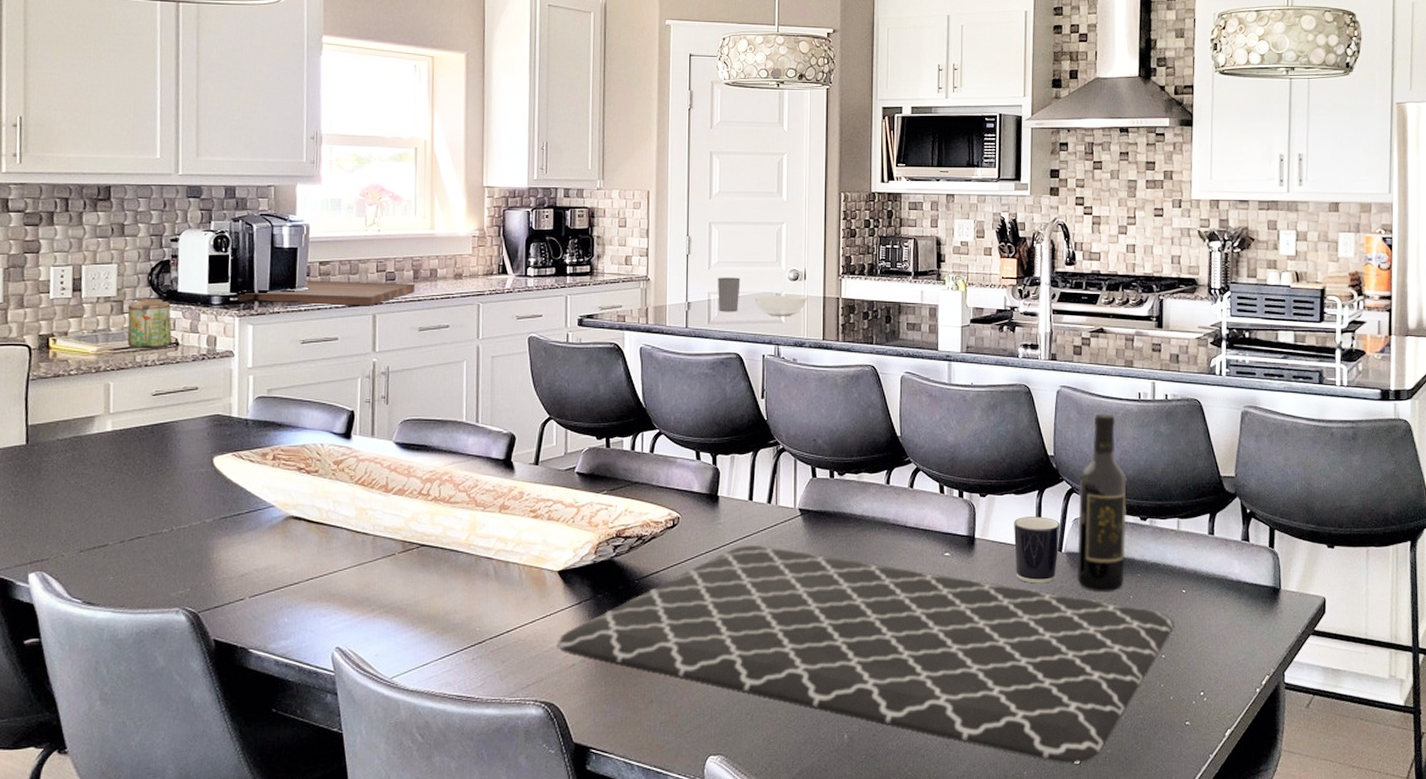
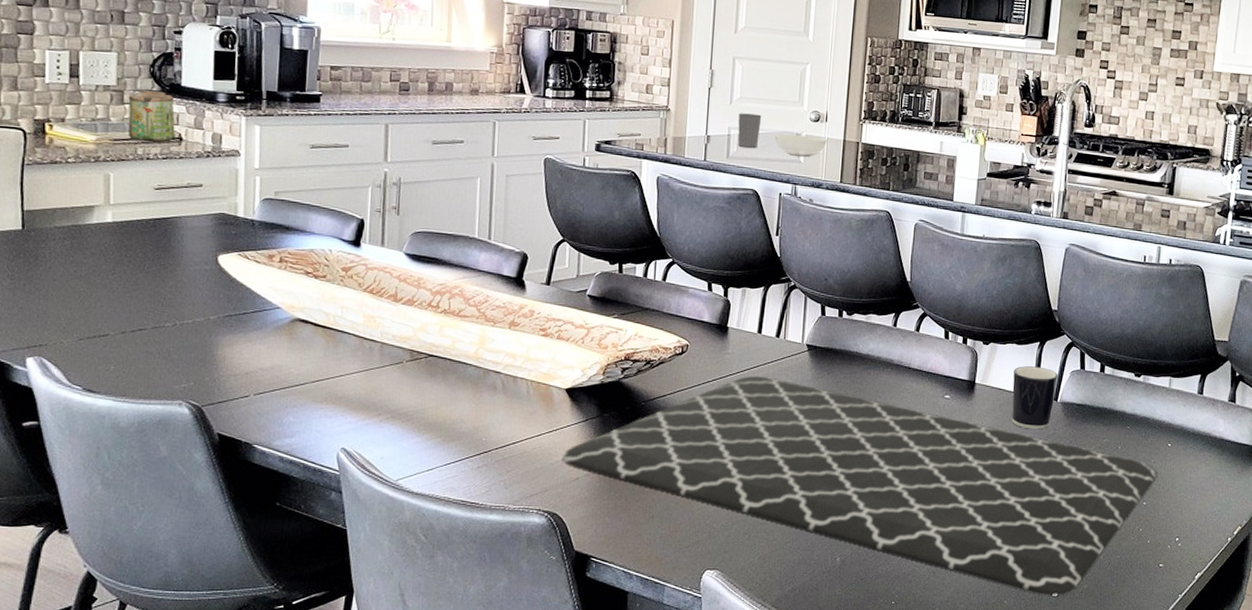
cutting board: present [238,280,415,306] -> none [244,84,429,116]
wine bottle: present [1076,413,1127,591] -> none [1069,273,1125,441]

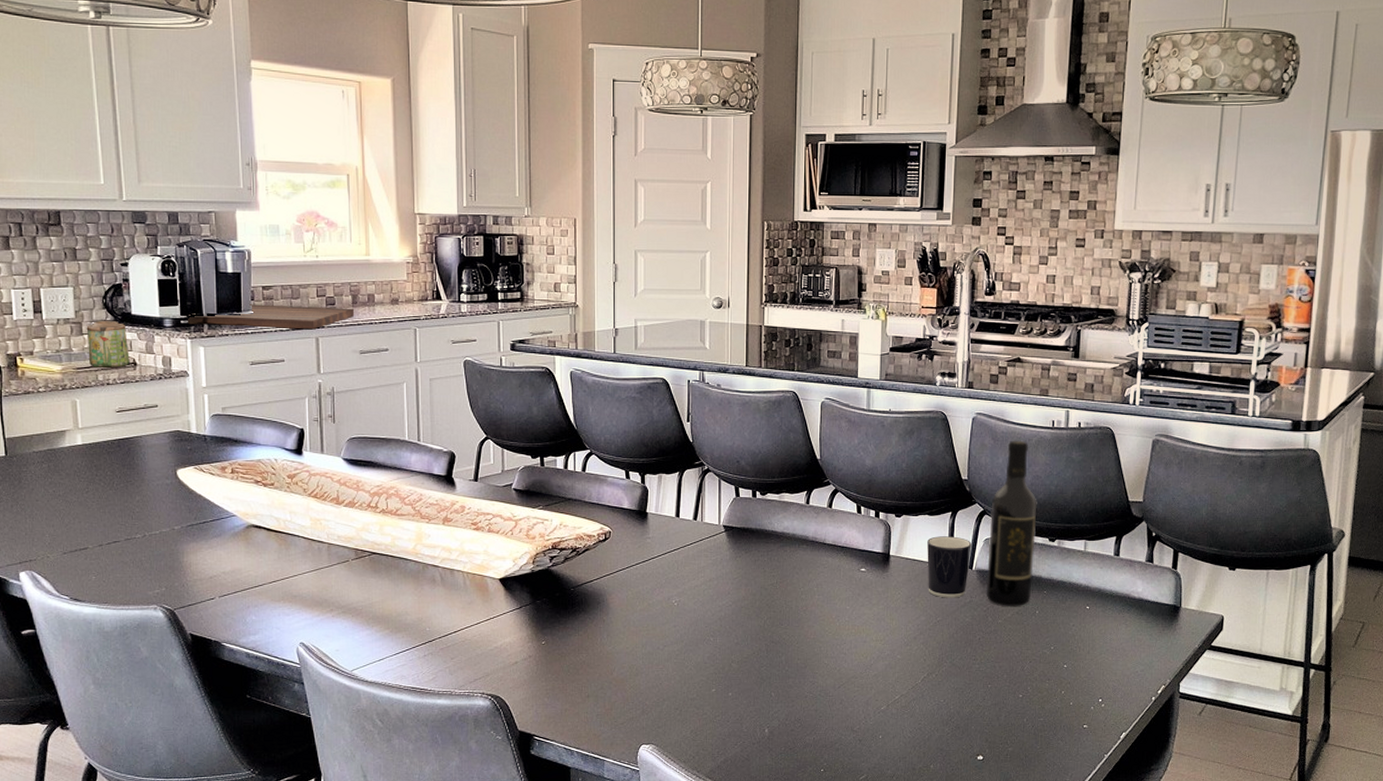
cutting board: none [244,84,429,116] -> present [188,304,354,330]
placemat: present [563,375,1157,596] -> none [501,558,1077,760]
cup: present [738,113,762,149] -> none [644,304,666,339]
bowl: present [774,134,827,158] -> none [679,322,730,344]
wine bottle: none [1069,273,1125,441] -> present [986,440,1037,606]

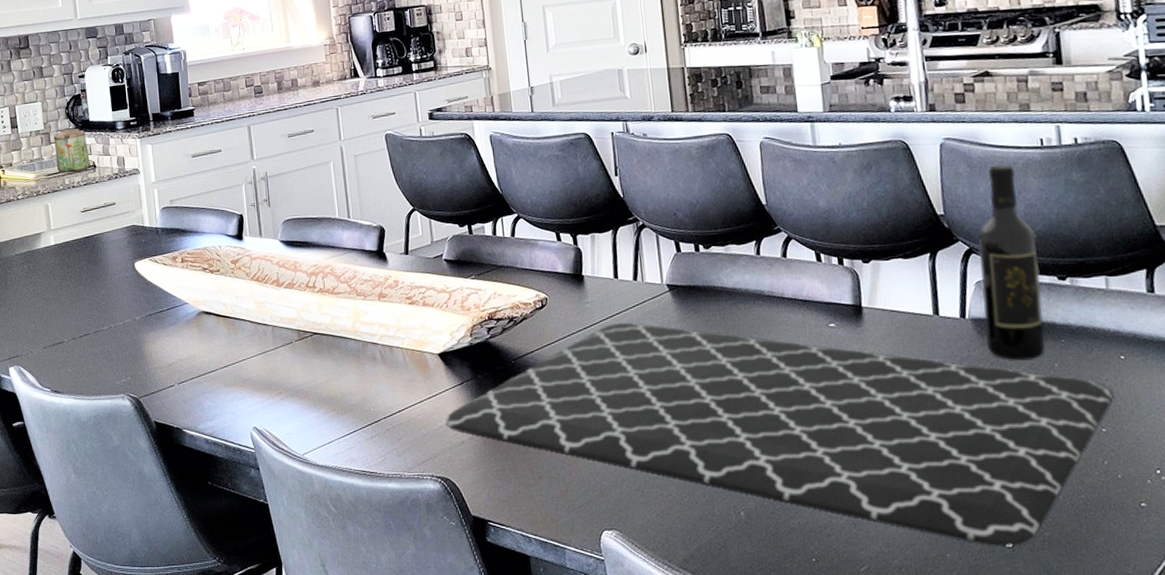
cutting board: present [188,304,354,330] -> none [136,94,280,125]
placemat: none [501,558,1077,760] -> present [446,322,1114,547]
mug: present [927,536,972,598] -> none [905,281,962,354]

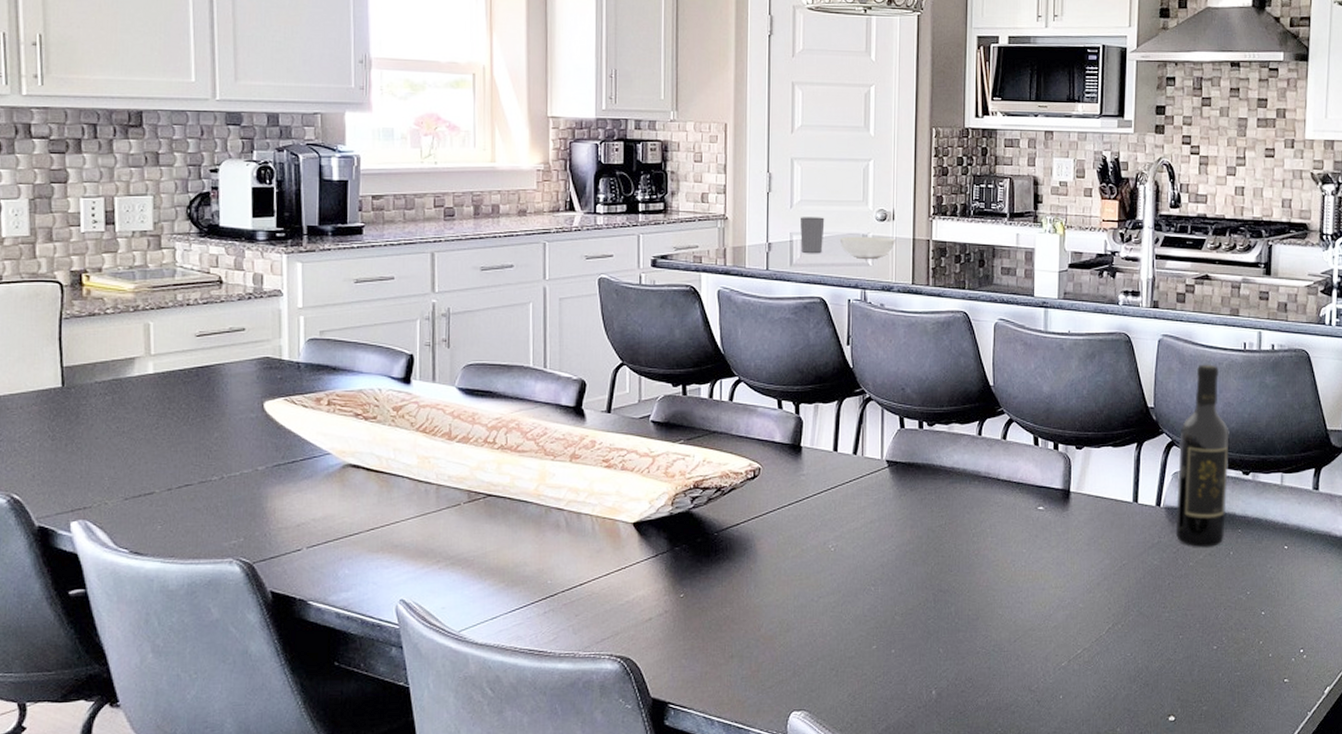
canister: present [53,128,90,174] -> none [166,232,215,287]
placemat: present [446,322,1114,547] -> none [633,497,1275,721]
cup: none [557,57,582,94] -> present [800,217,825,254]
bowl: none [596,69,650,94] -> present [839,236,895,260]

